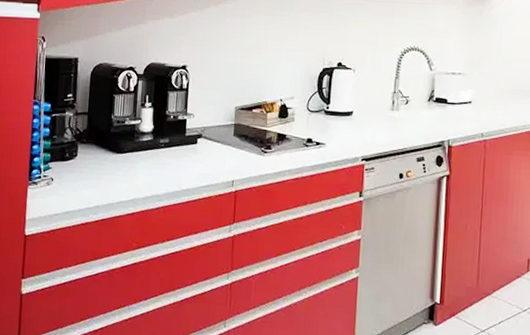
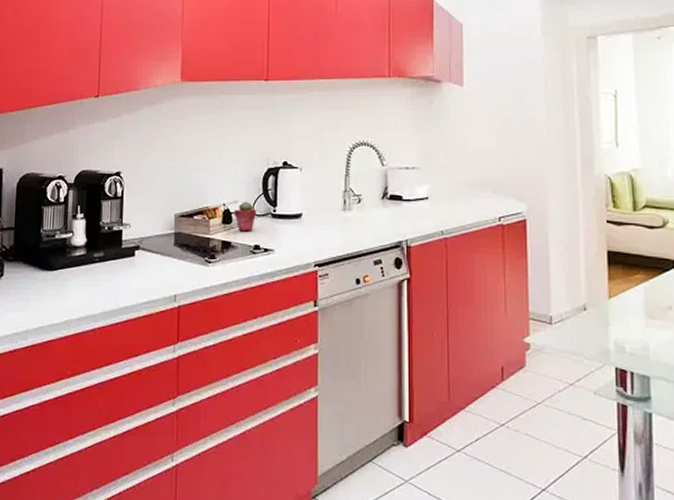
potted succulent: none [290,97,311,126] -> present [234,201,257,232]

